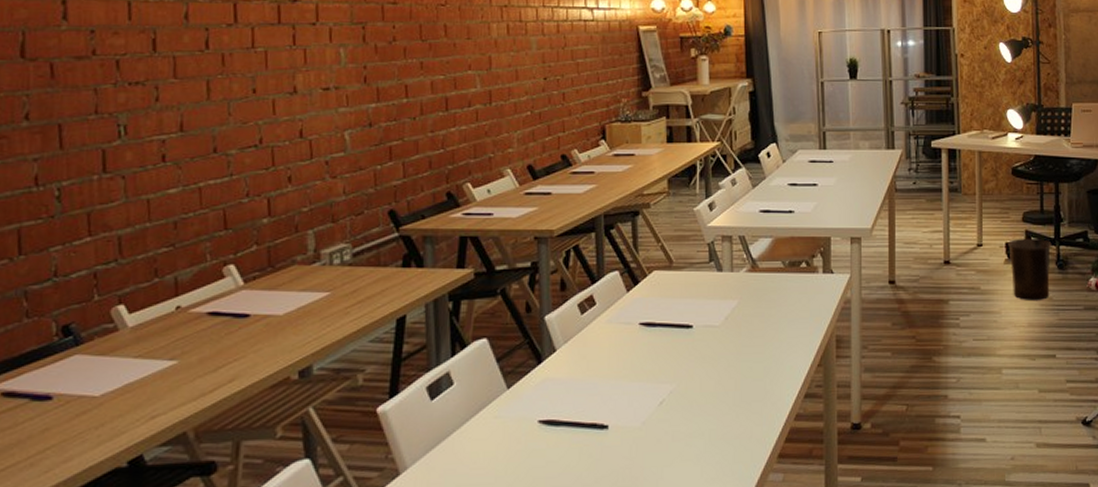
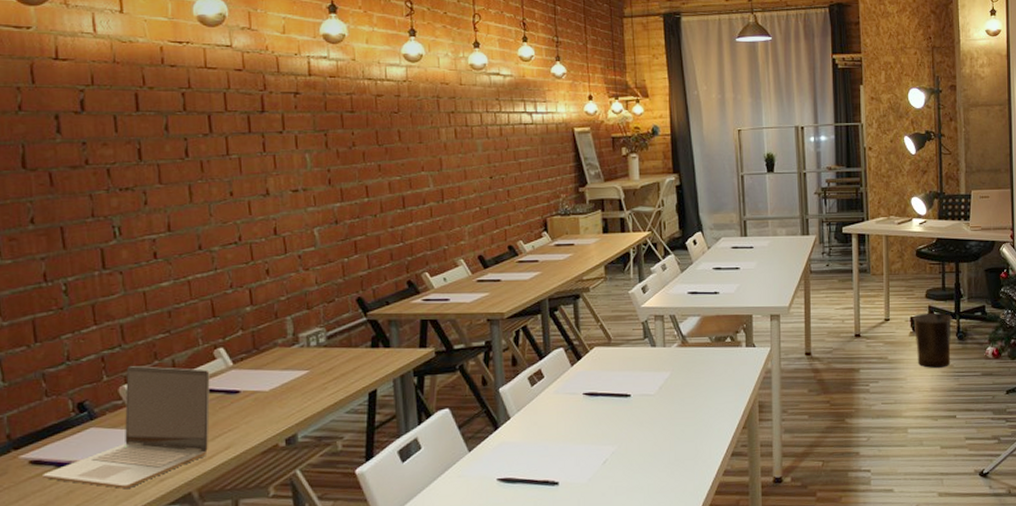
laptop: none [15,284,217,428] -> present [43,366,210,489]

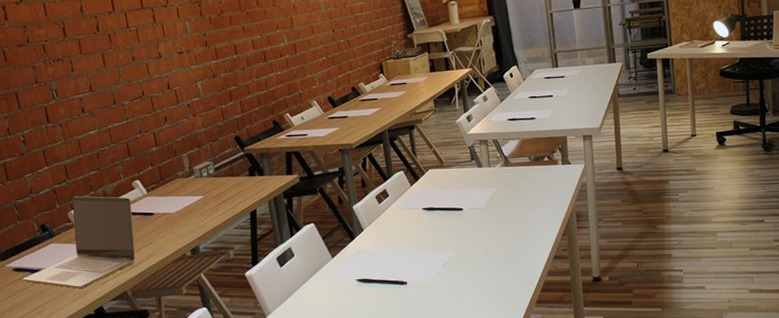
waste bin: present [912,312,953,368] -> none [718,127,758,178]

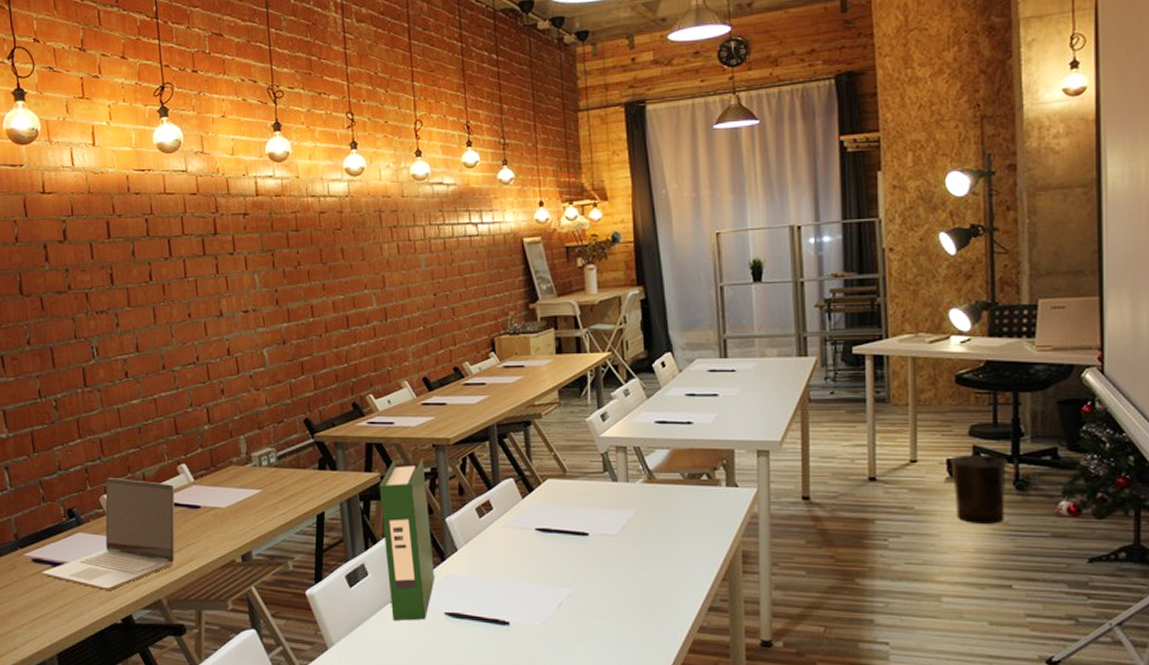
binder: none [298,160,348,289] -> present [379,457,435,621]
waste bin: none [718,127,758,178] -> present [949,454,1008,524]

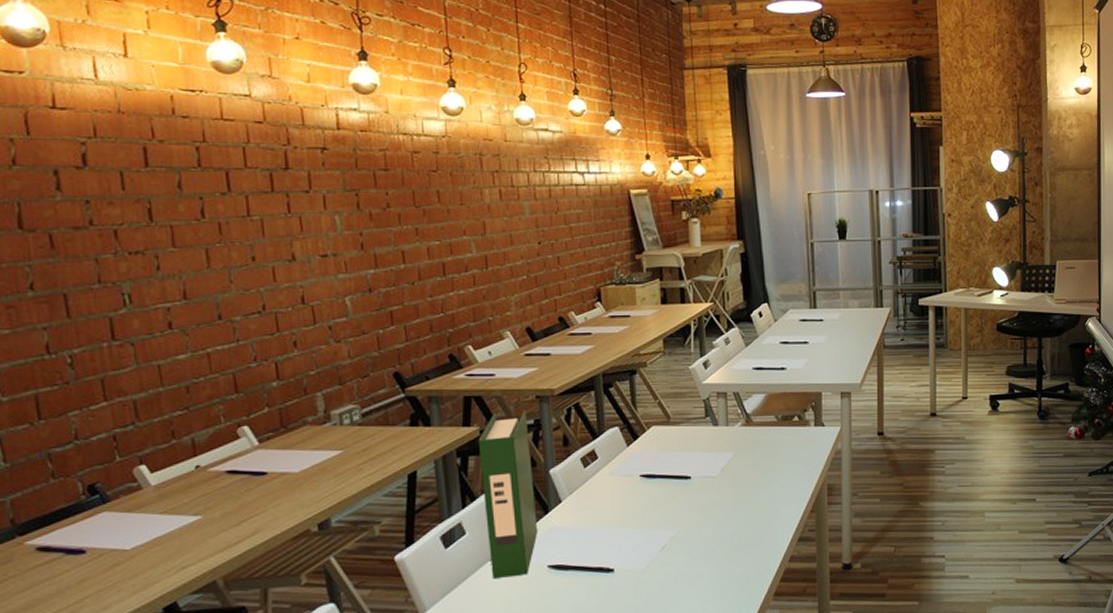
laptop: present [42,478,175,592] -> none [52,445,234,578]
waste bin: present [949,454,1008,524] -> none [991,390,1034,449]

